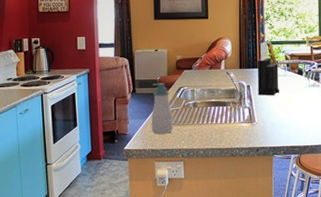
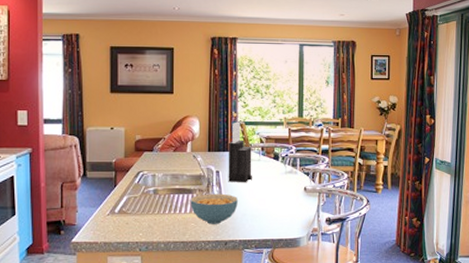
soap bottle: present [151,82,173,134] -> none [104,165,130,225]
cereal bowl: none [225,105,267,133] -> present [190,193,238,224]

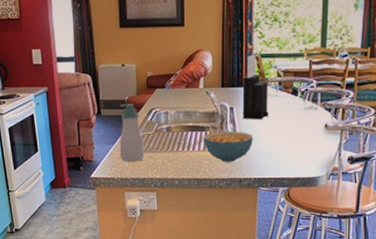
soap bottle: none [104,165,130,225] -> present [119,103,144,161]

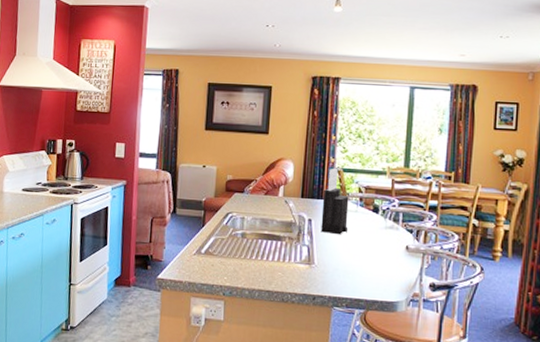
soap bottle: present [119,103,144,161] -> none [190,204,217,266]
cereal bowl: present [203,131,253,162] -> none [278,242,330,277]

